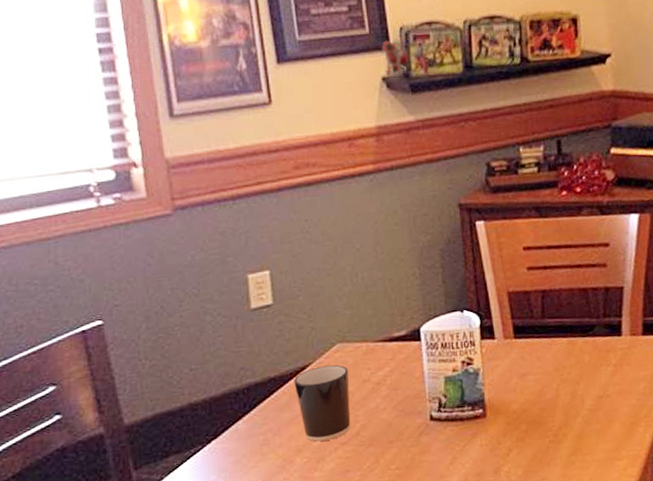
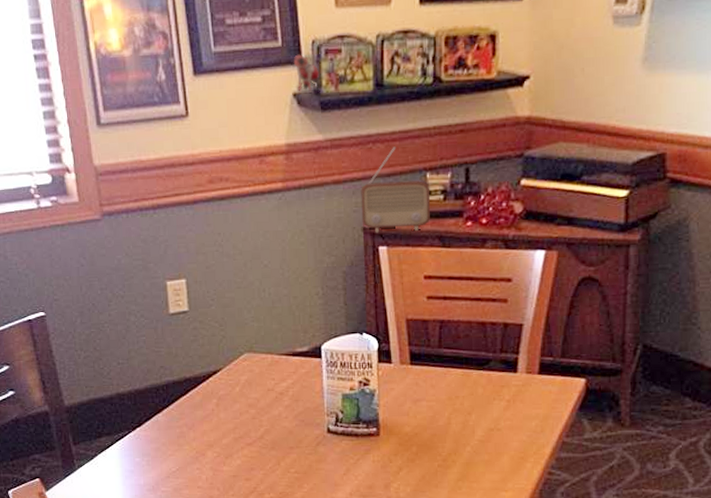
mug: present [294,364,351,442] -> none [206,372,256,440]
radio: none [455,123,526,209] -> present [361,146,430,233]

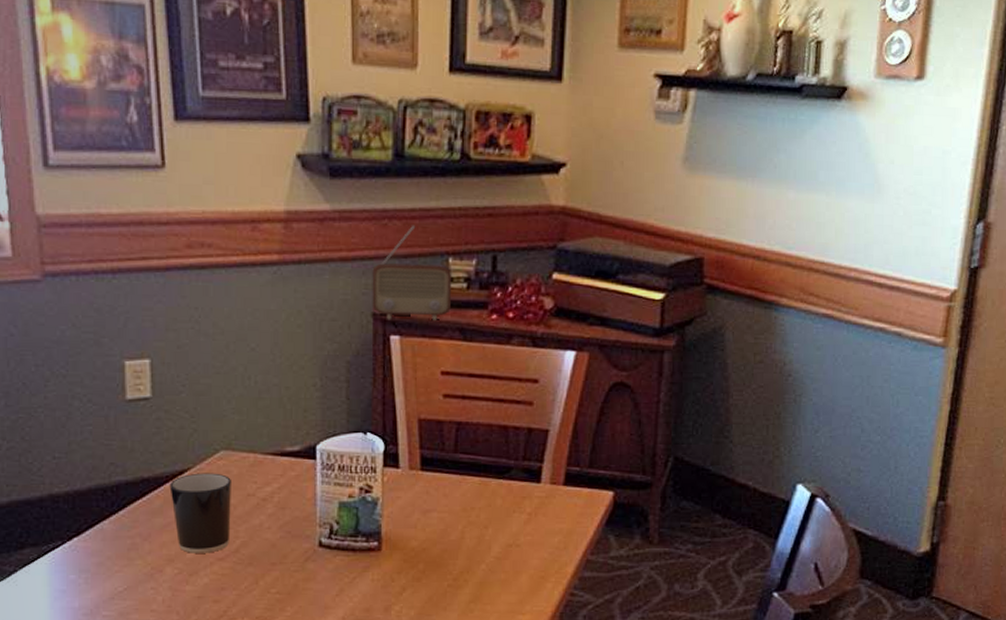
mug: none [206,372,256,440] -> present [169,473,233,553]
figurine: present [293,54,321,93] -> none [299,111,331,155]

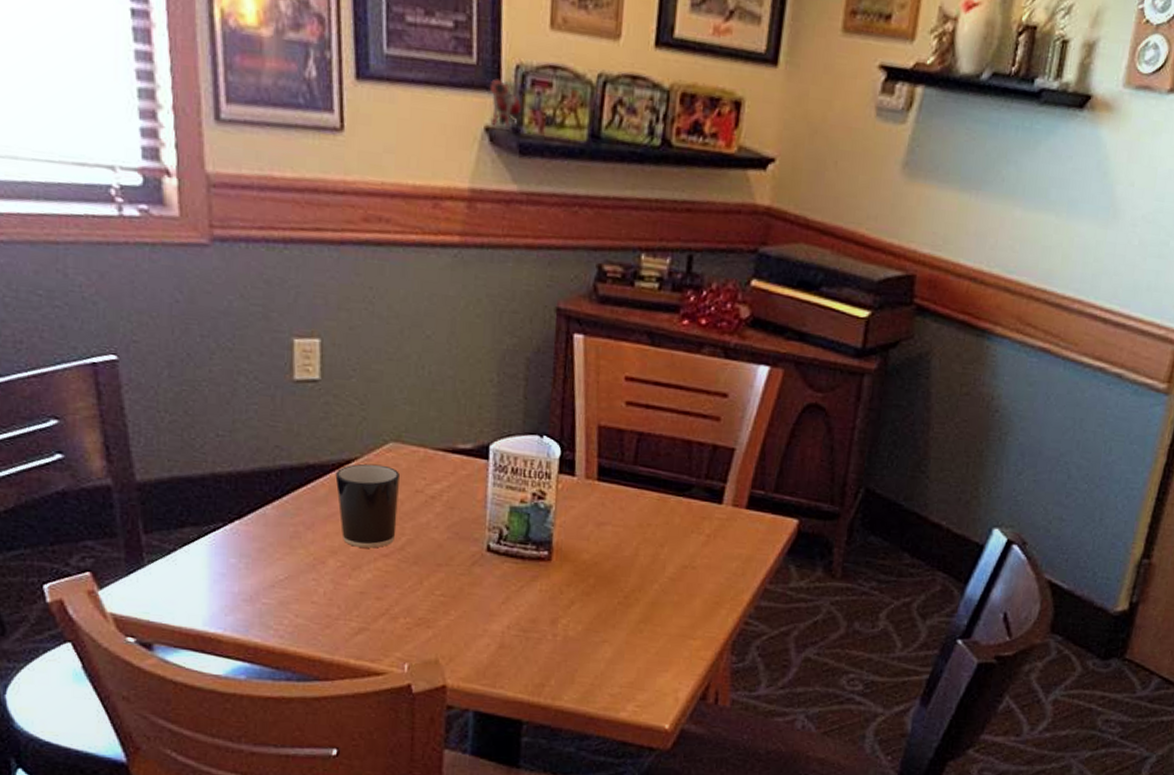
figurine: none [299,111,331,155] -> present [489,78,523,130]
radio: present [372,225,451,322] -> none [556,215,643,322]

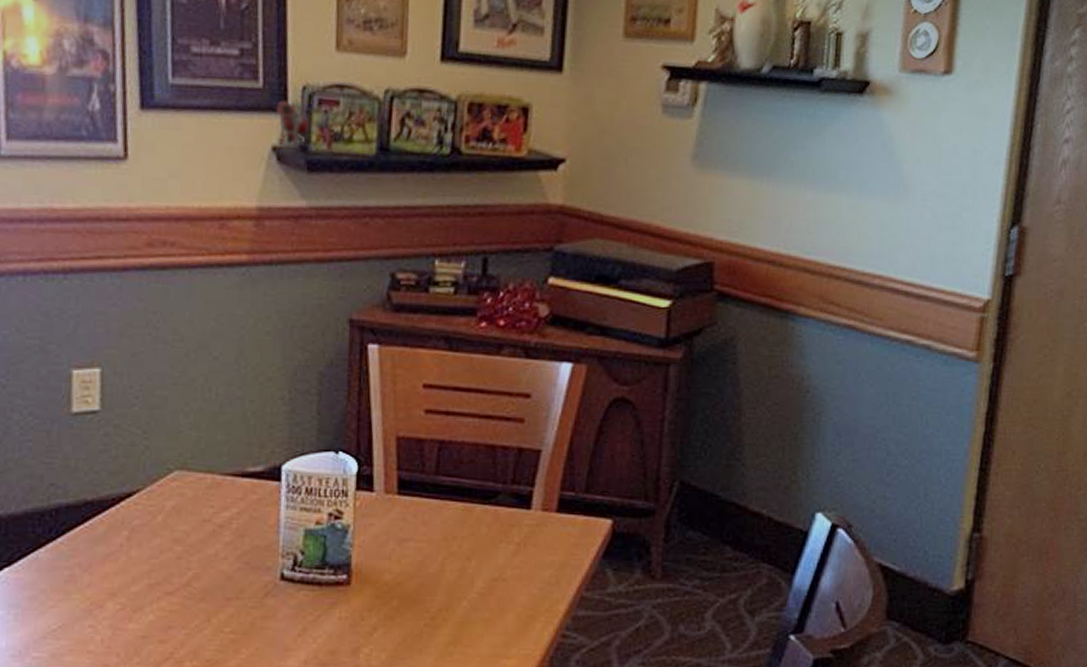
mug: present [335,463,401,548] -> none [115,495,187,586]

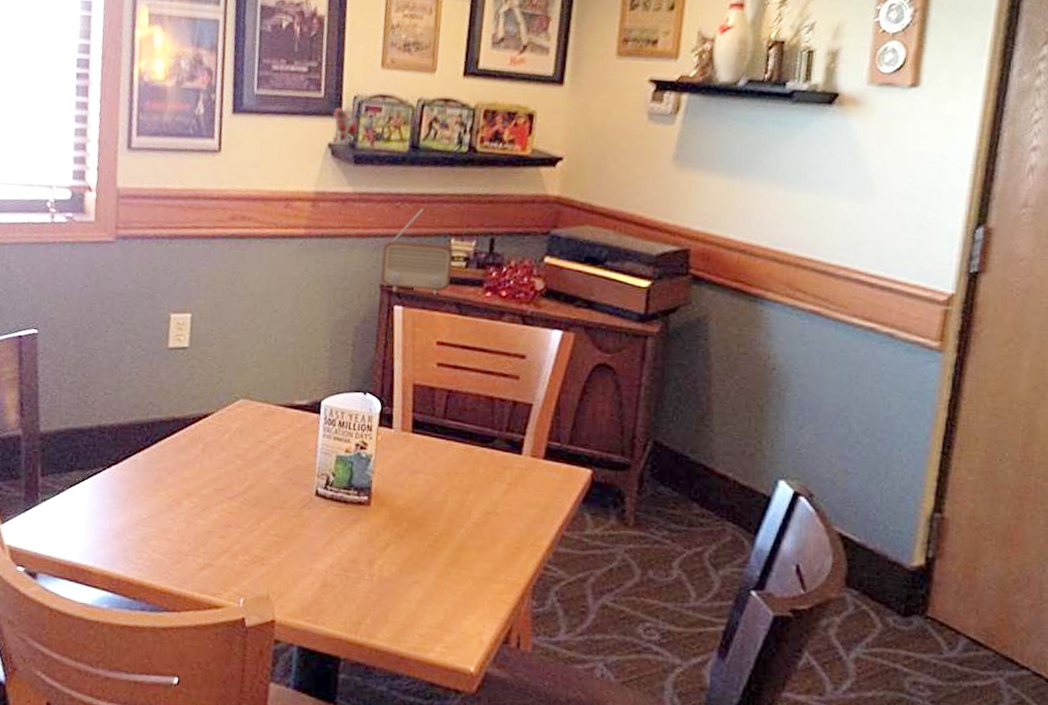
radio: none [349,224,437,329] -> present [380,208,452,295]

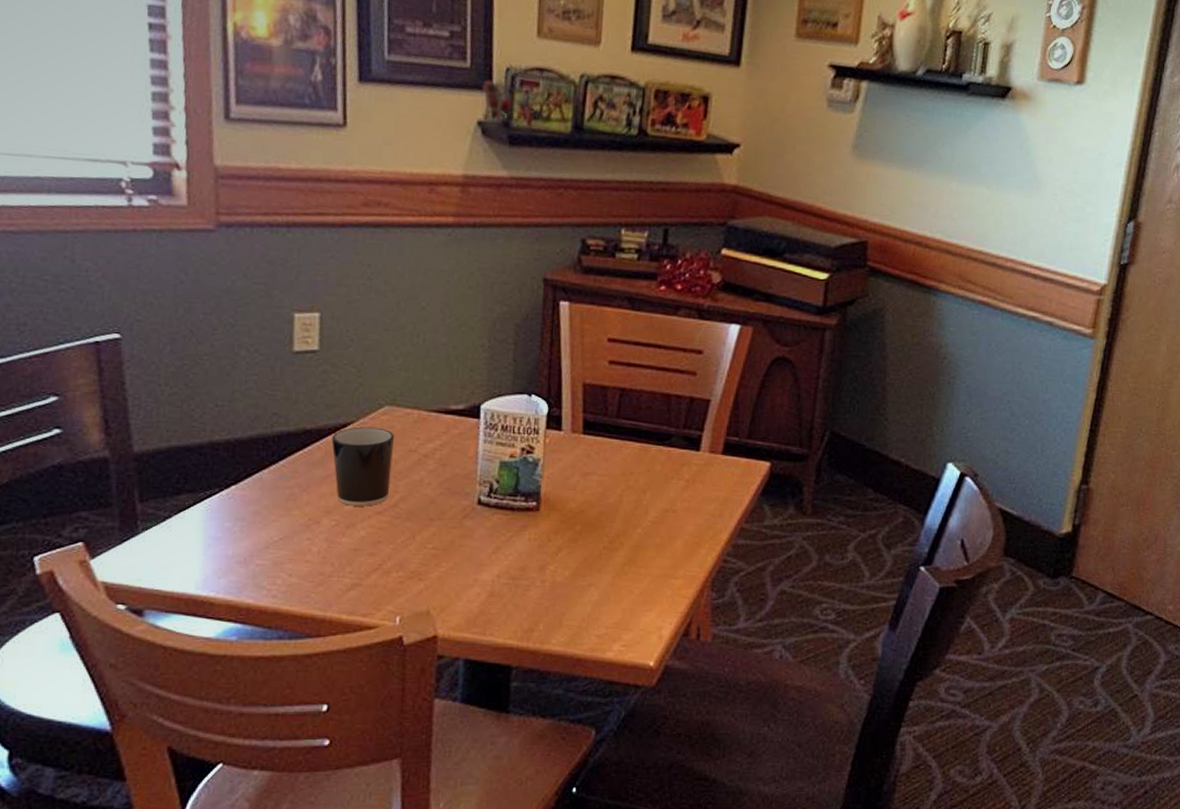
mug: none [194,417,247,492] -> present [331,426,395,506]
radio: present [380,208,452,295] -> none [543,195,623,290]

